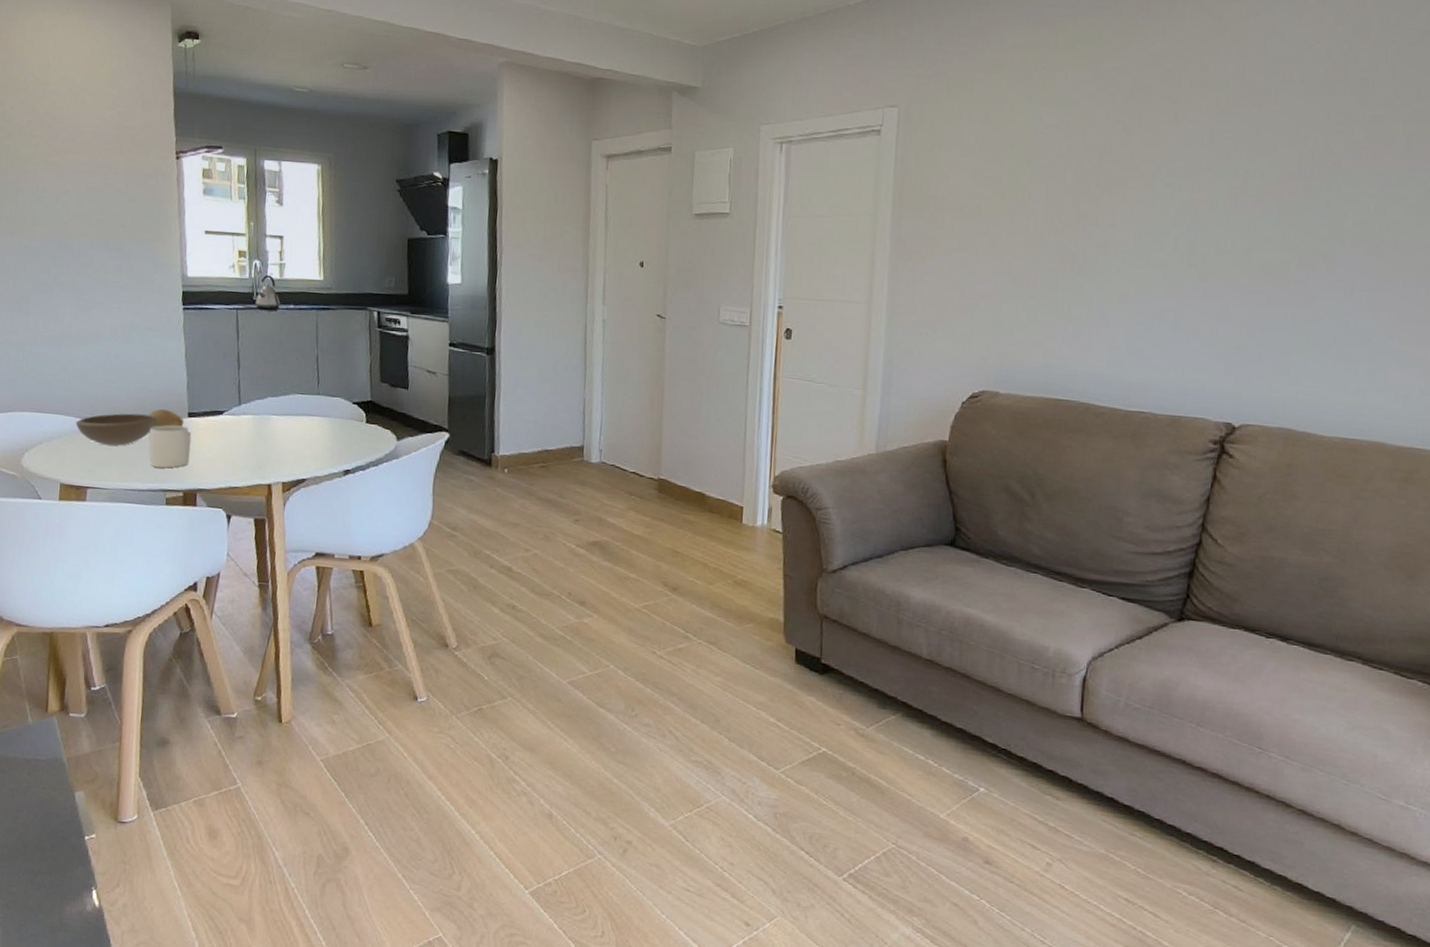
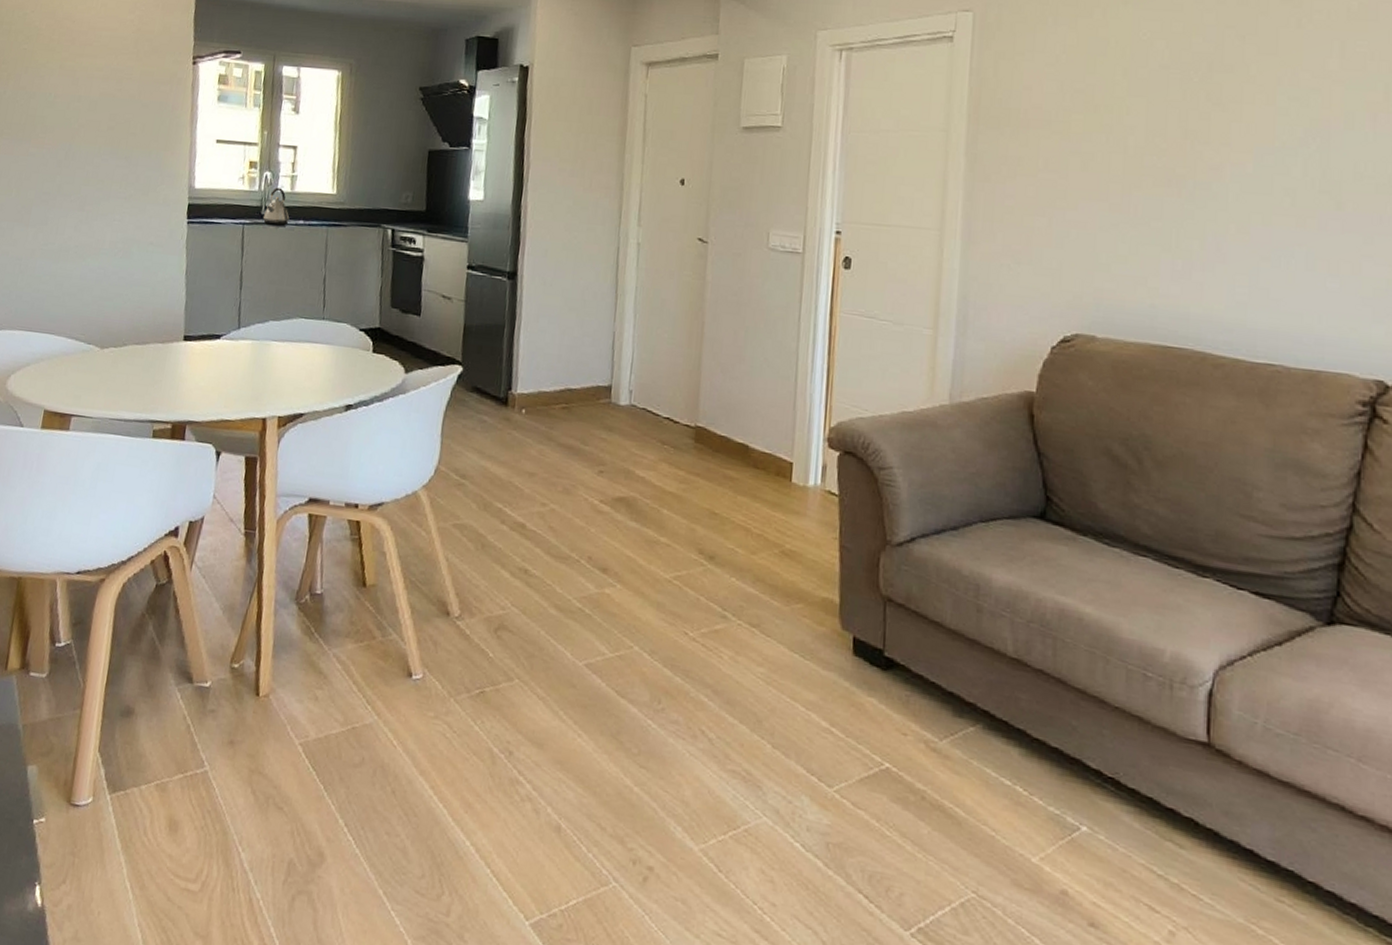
bowl: present [75,413,157,446] -> none [66,334,151,371]
fruit: present [148,408,191,435] -> none [142,330,185,361]
mug: present [148,425,192,468] -> none [138,349,186,397]

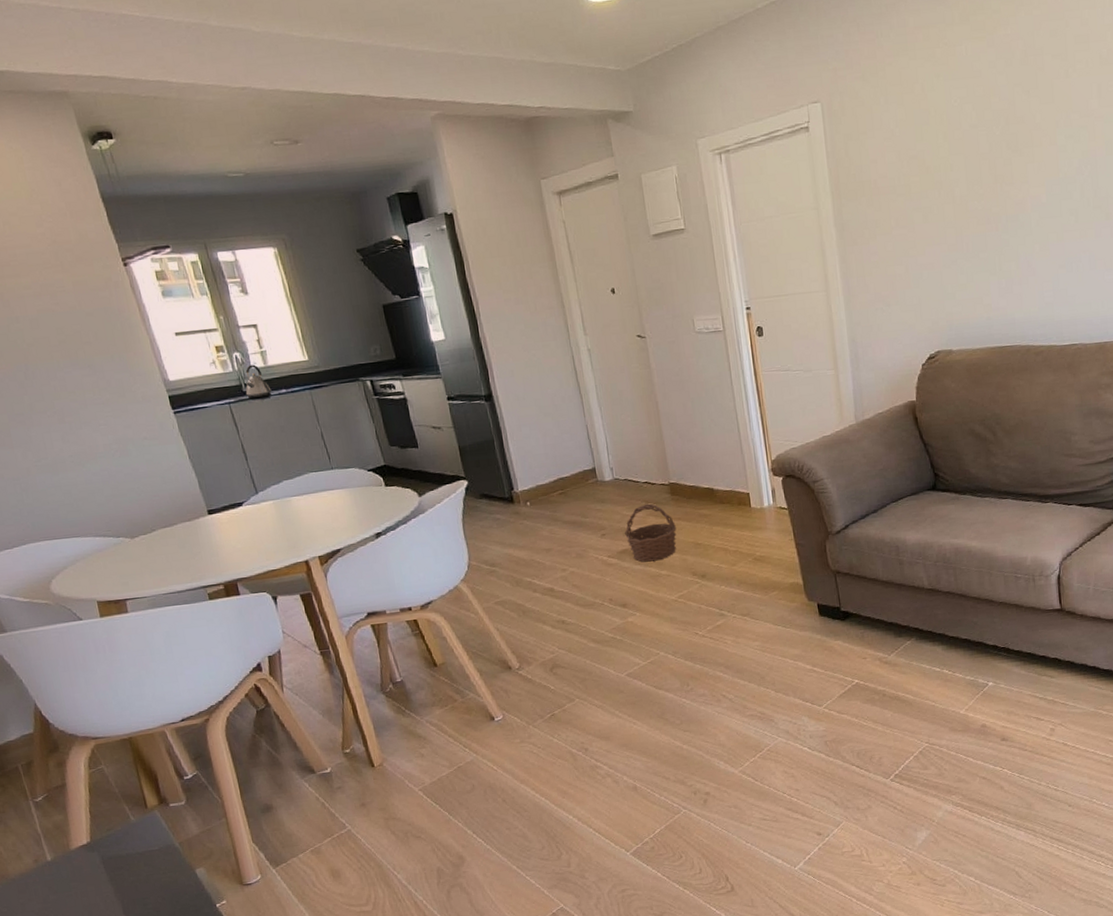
basket: none [627,445,692,522] -> present [625,503,677,562]

